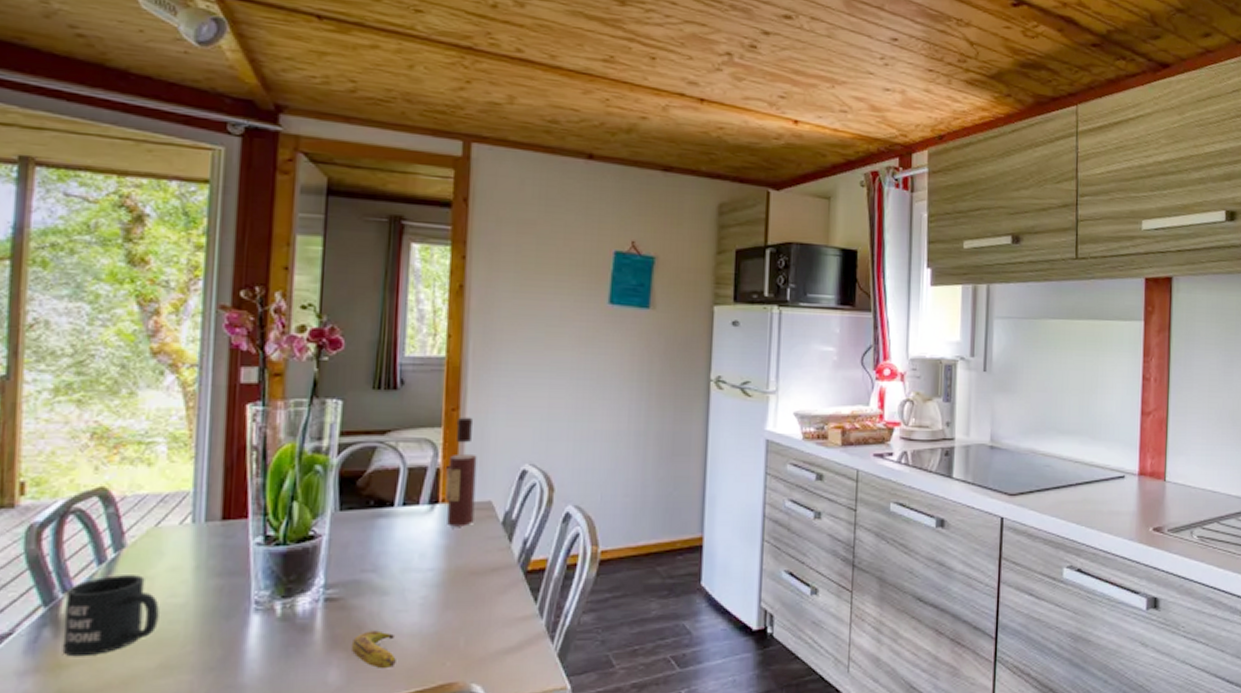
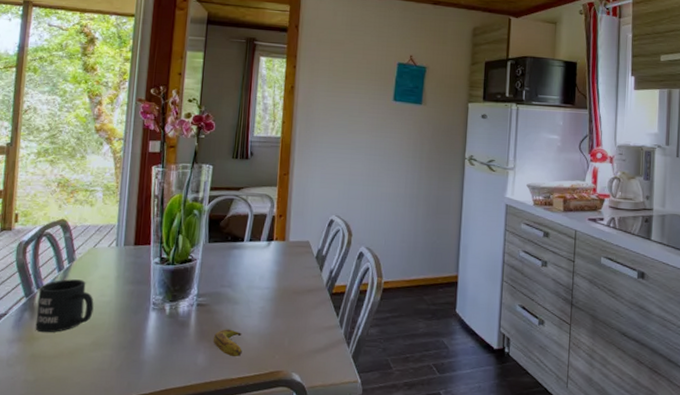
wine bottle: present [445,417,477,527] -> none [278,180,300,258]

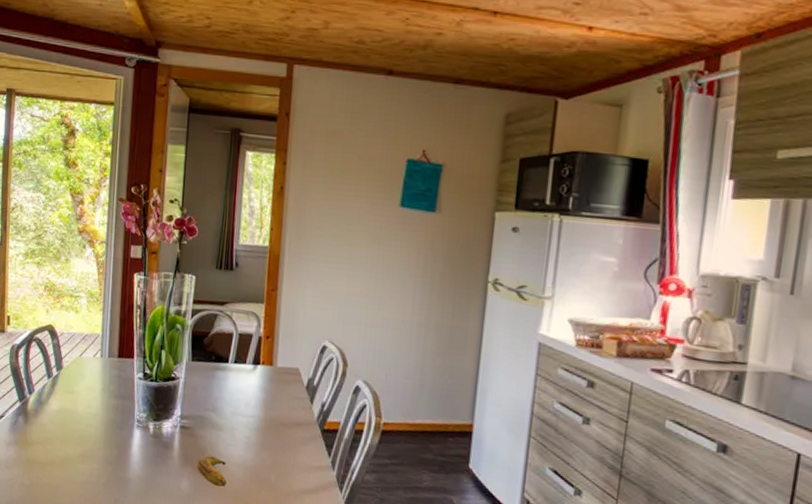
mug: present [35,279,94,333] -> none [29,387,81,440]

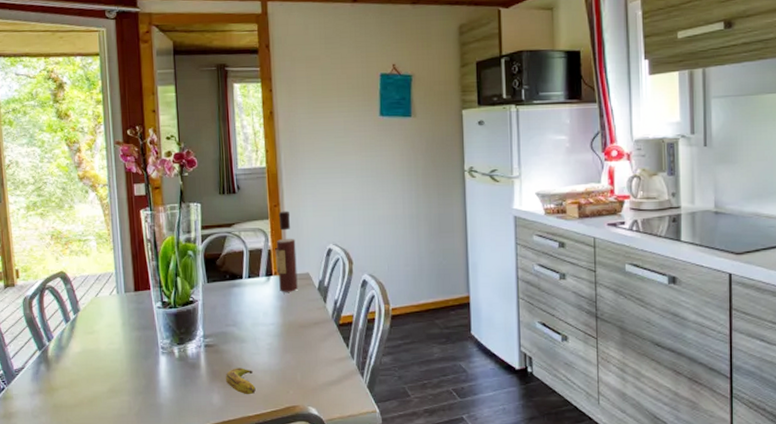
wine bottle: none [264,296,289,386] -> present [275,211,298,292]

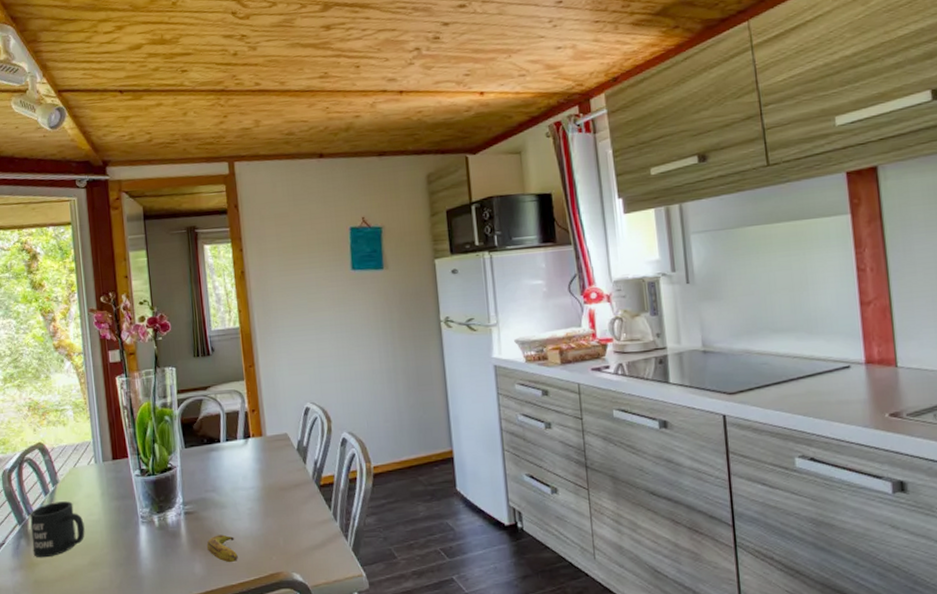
mug: none [50,329,105,384] -> present [29,501,85,558]
wine bottle: present [275,211,298,292] -> none [252,370,277,455]

